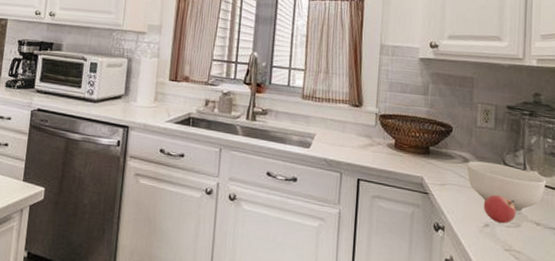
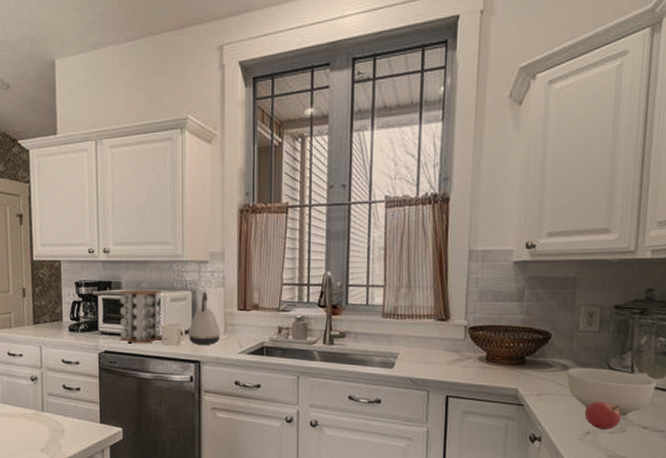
spice rack: none [53,45,100,105] -> present [118,281,162,344]
mug: none [93,87,118,111] -> present [161,323,186,347]
kettle: none [119,61,151,112] -> present [187,292,221,345]

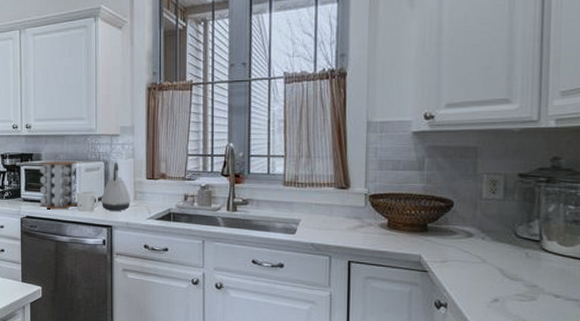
bowl: present [567,368,657,415] -> none [471,235,568,283]
fruit: present [584,402,621,430] -> none [491,269,531,298]

